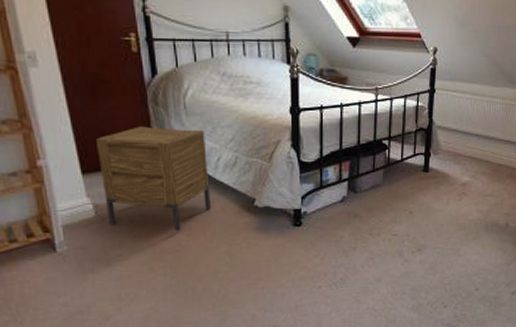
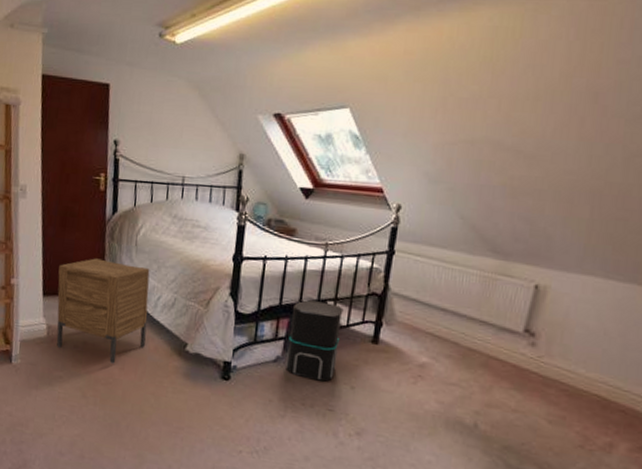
speaker: none [352,142,397,212] -> present [285,299,344,382]

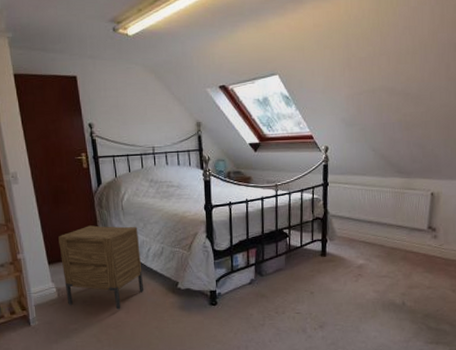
speaker: present [285,299,344,382] -> none [258,231,297,293]

